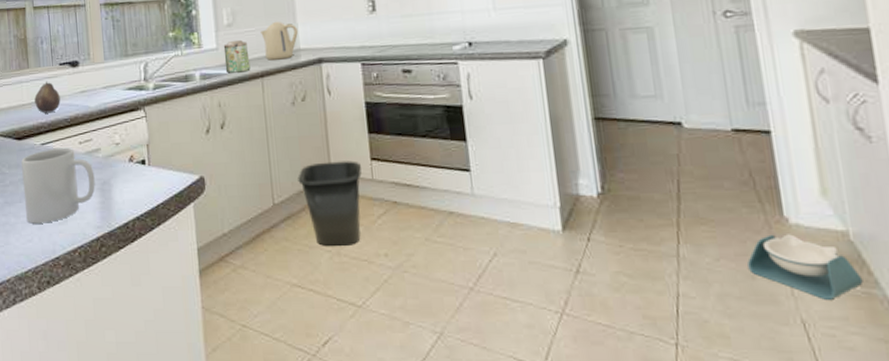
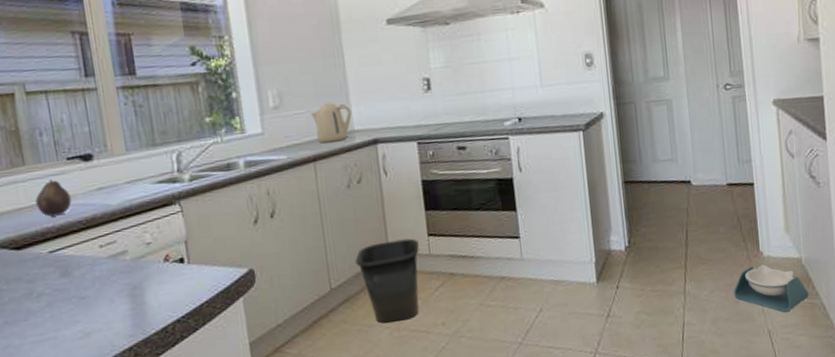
mug: present [21,147,96,224] -> none [23,252,124,343]
canister: present [223,39,251,75] -> none [270,122,302,160]

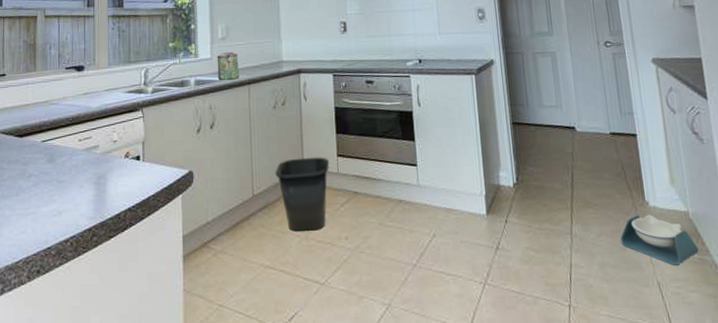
fruit: present [35,179,72,217] -> none [39,83,64,113]
canister: none [270,122,302,160] -> present [217,51,239,81]
kettle: present [311,102,353,145] -> none [250,36,282,71]

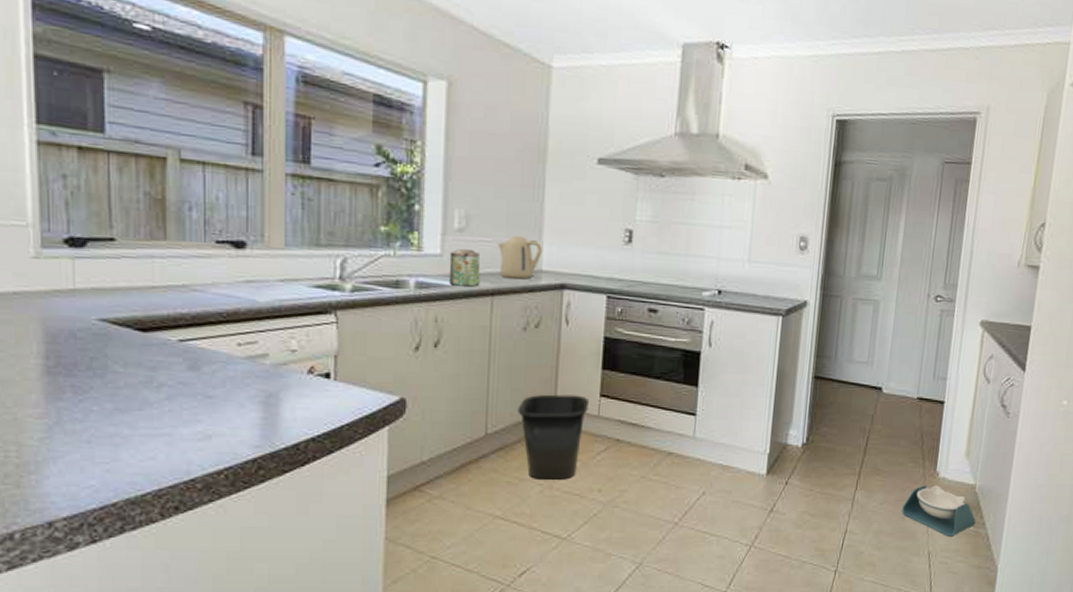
kettle: none [250,36,282,71] -> present [498,234,544,281]

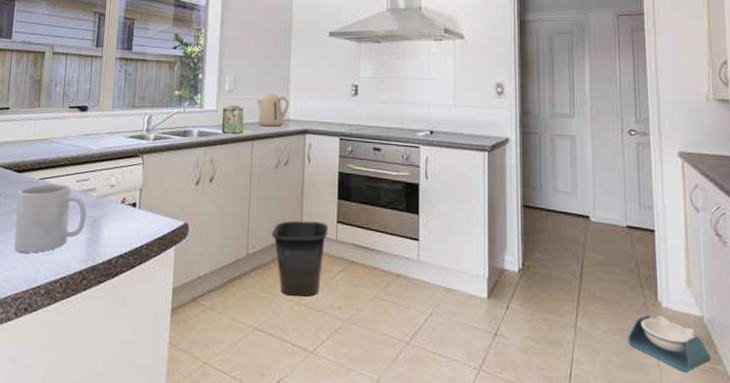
mug: none [145,347,257,438] -> present [14,183,87,253]

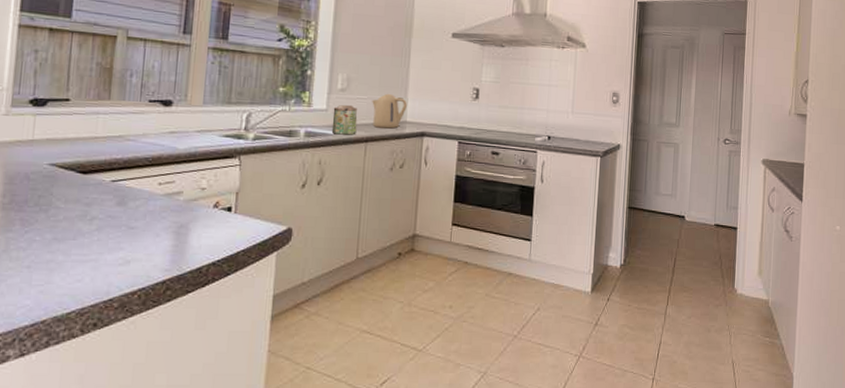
mug: present [14,183,87,253] -> none [78,186,171,263]
waste bin: present [272,221,328,297] -> none [384,224,442,299]
pet bowl: present [628,315,711,372] -> none [707,300,771,347]

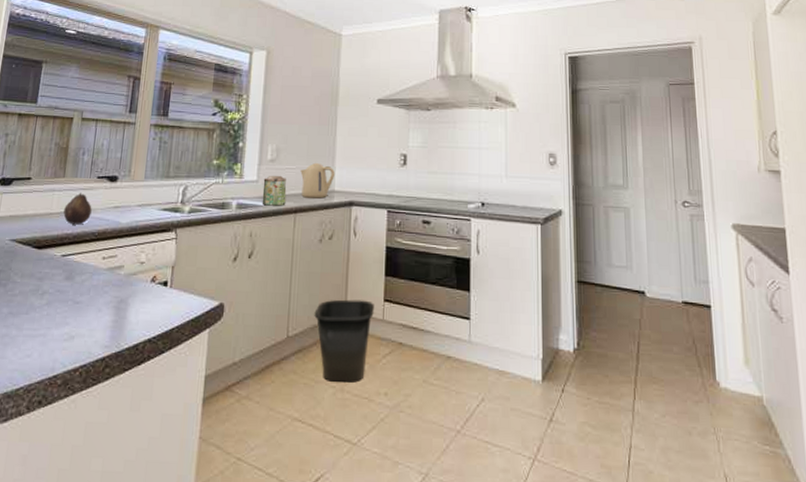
fruit: none [111,116,144,150] -> present [63,192,92,225]
waste bin: none [384,224,442,299] -> present [314,299,374,383]

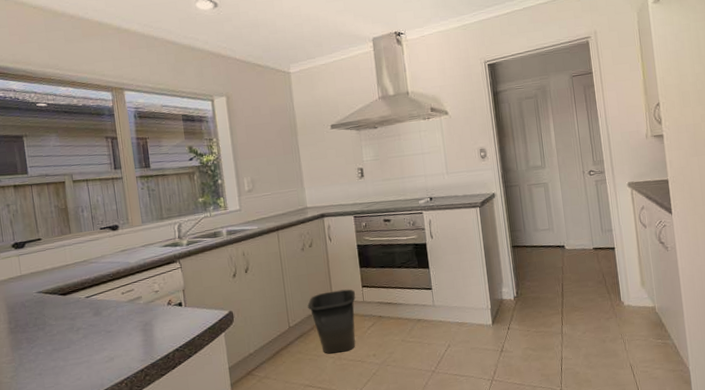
fruit: present [63,192,92,225] -> none [77,243,103,272]
canister: present [262,175,287,207] -> none [245,202,268,230]
kettle: present [300,162,336,200] -> none [275,186,306,218]

